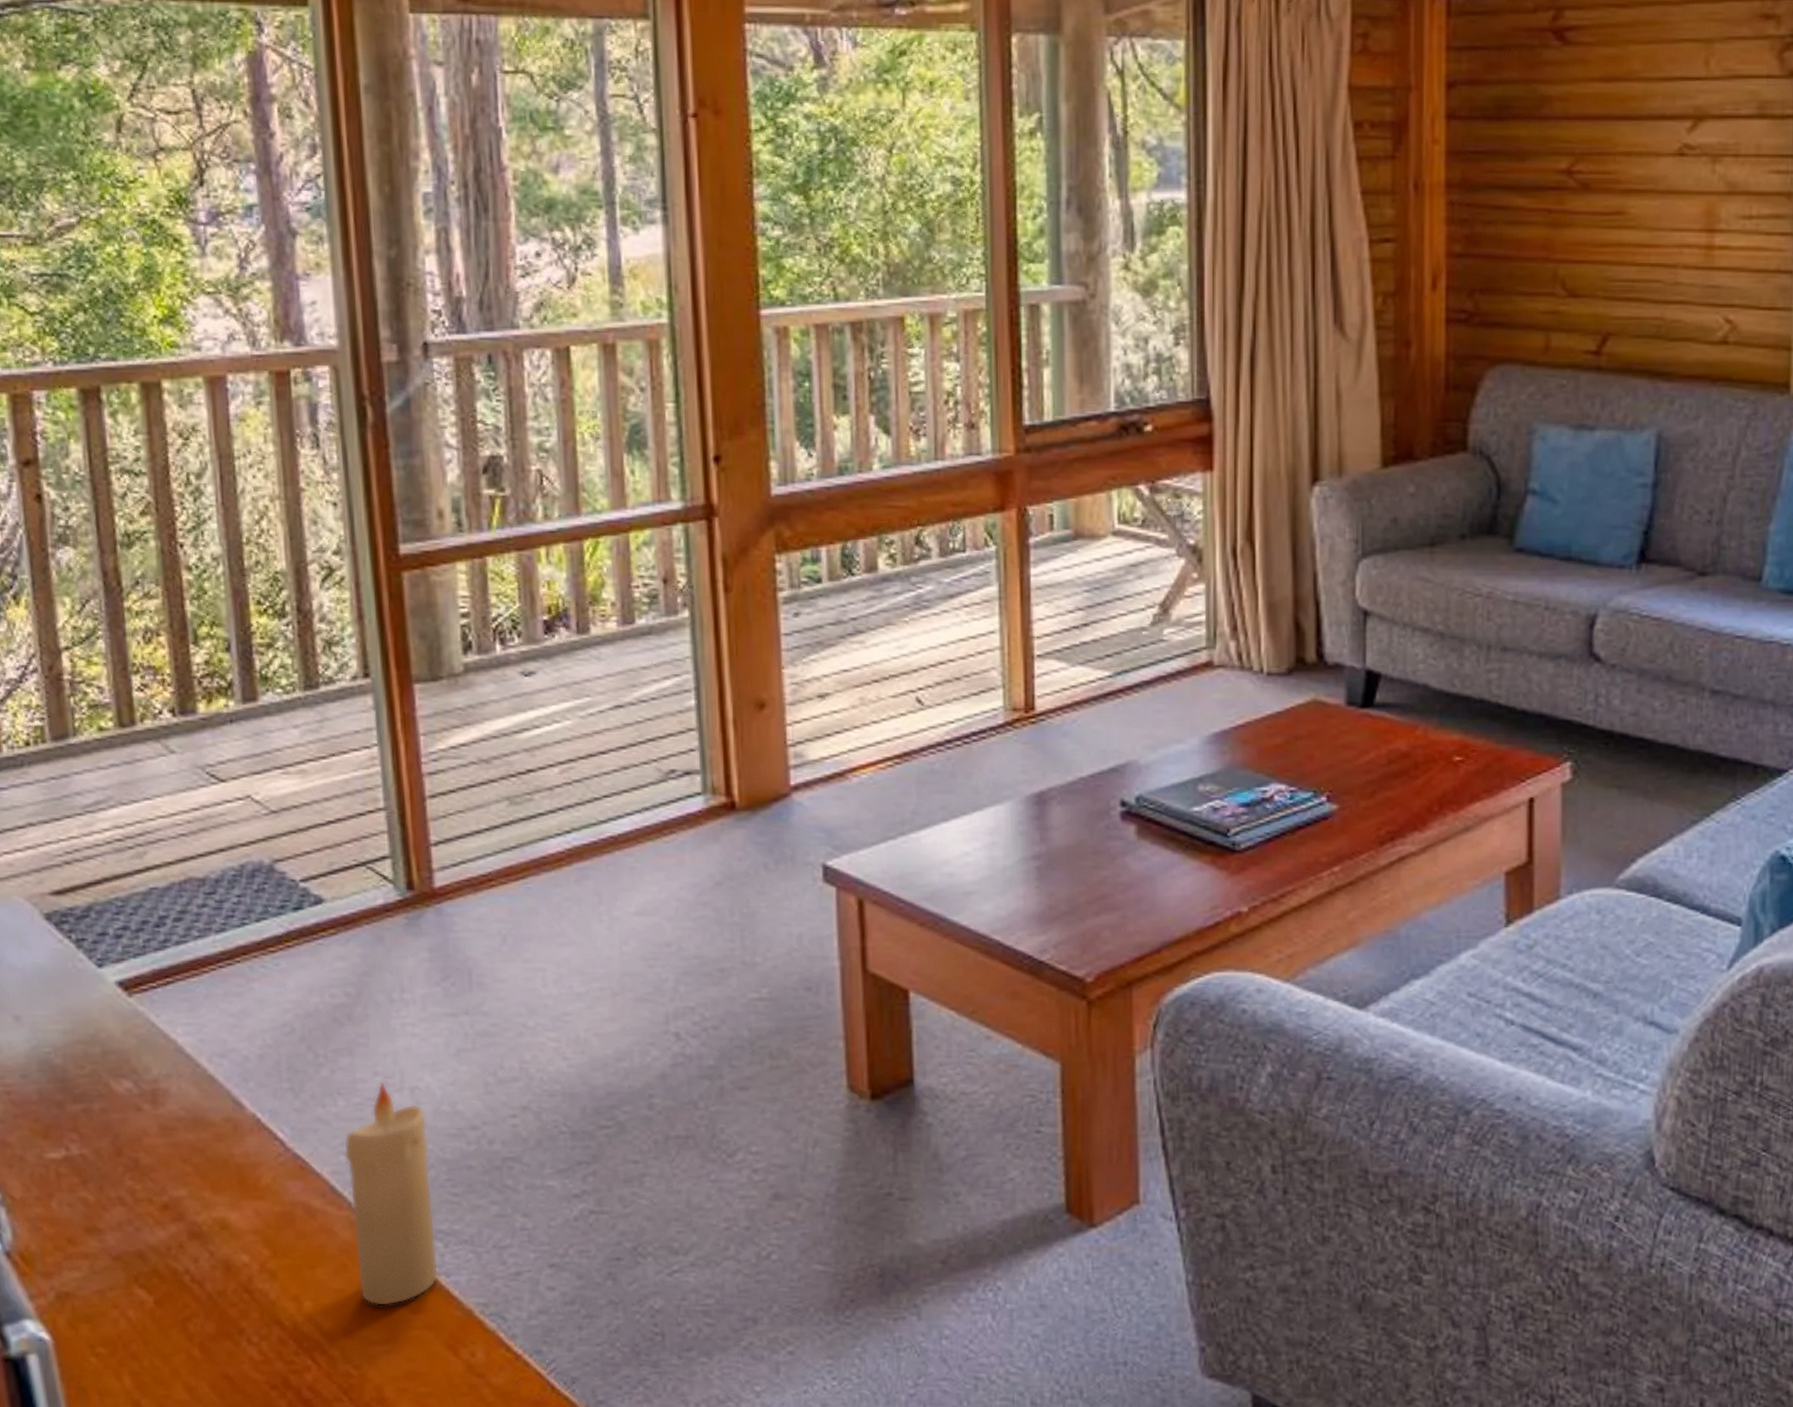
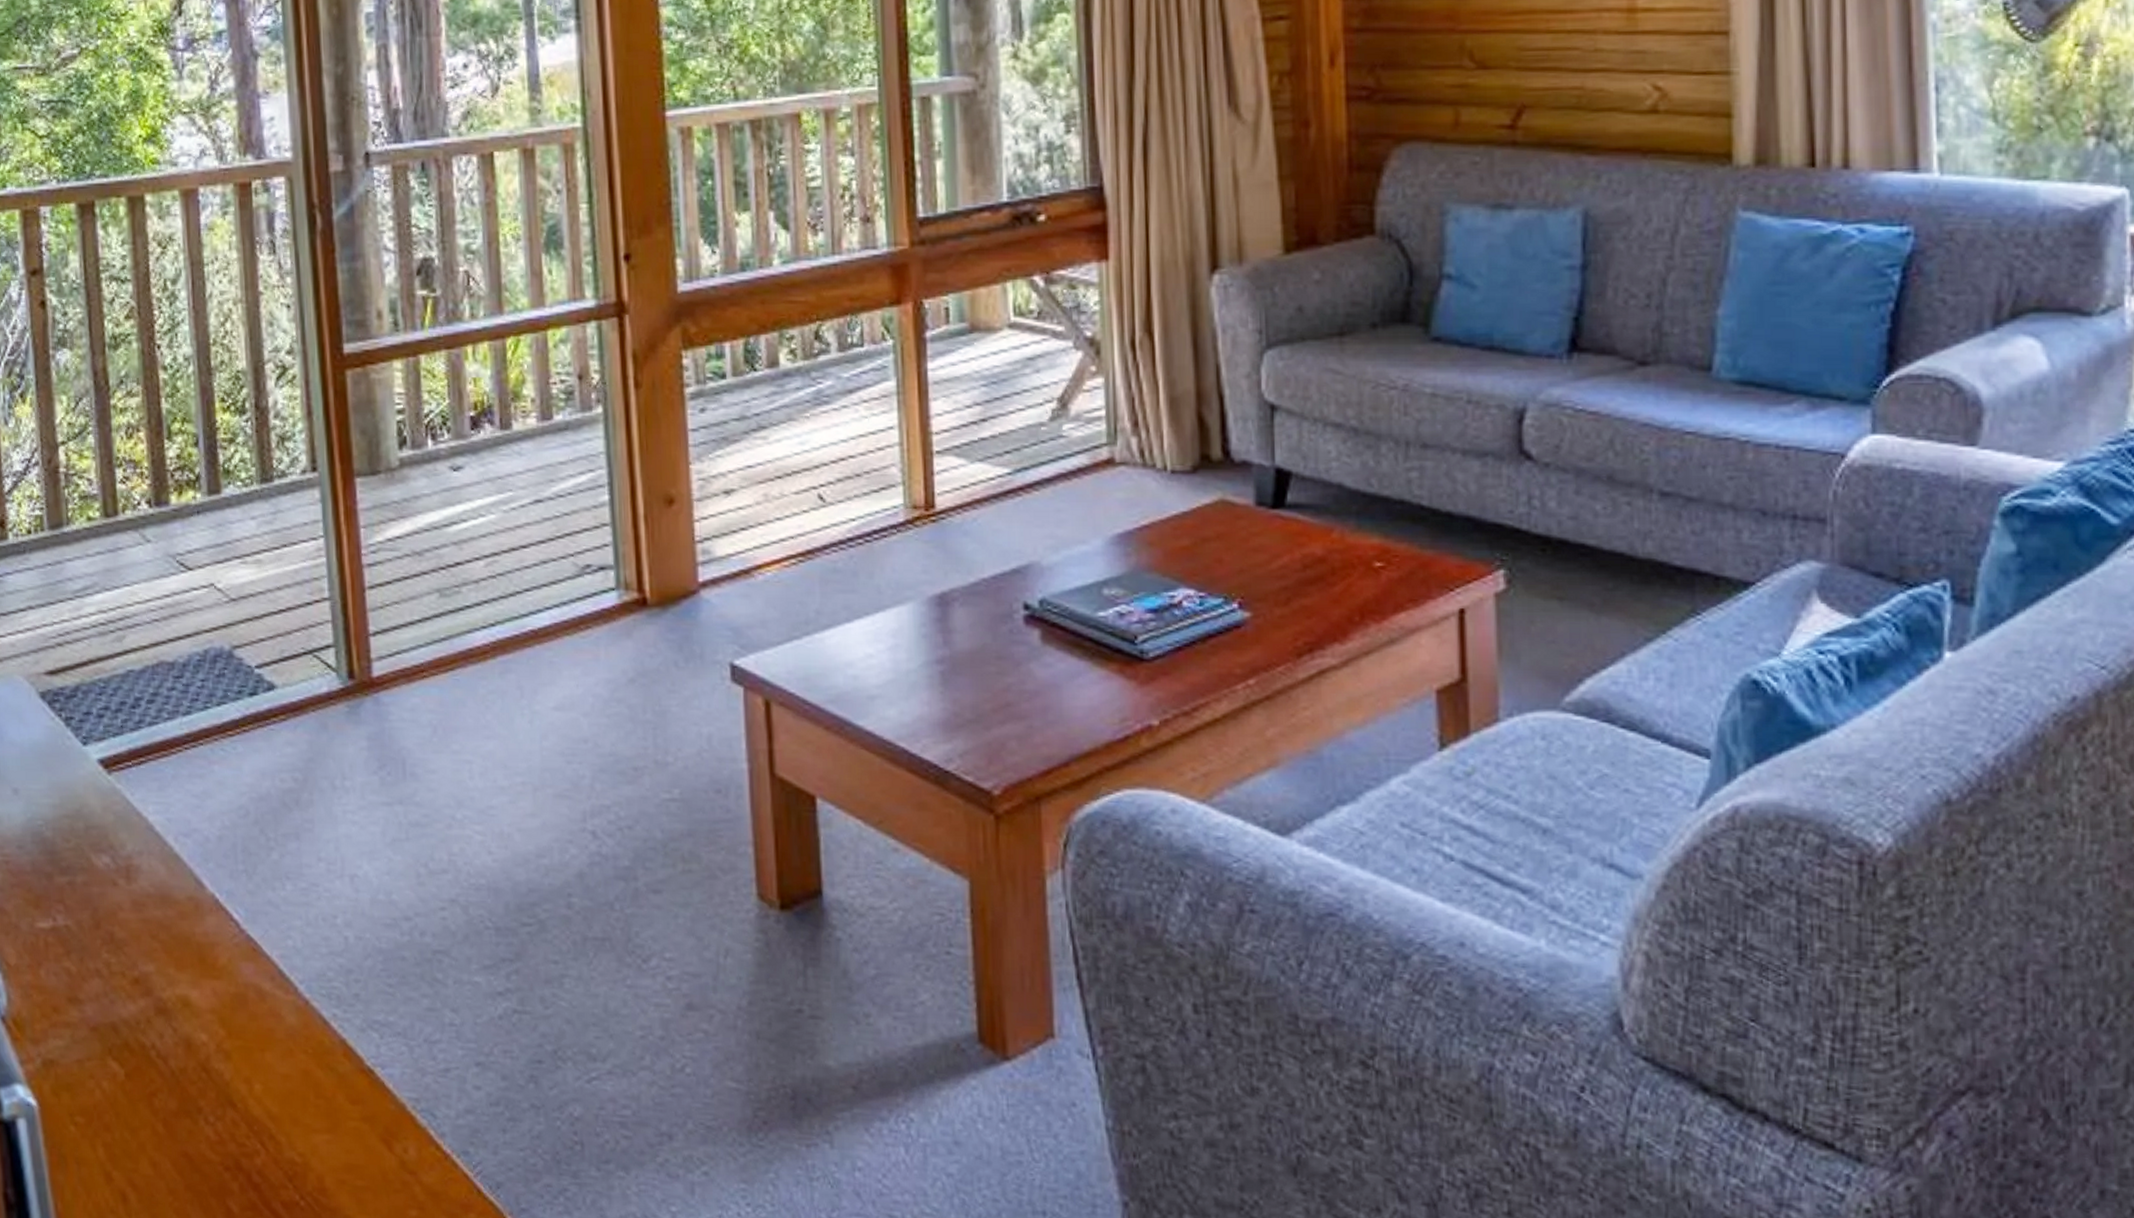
candle: present [343,1082,439,1306] -> none [291,868,375,1094]

